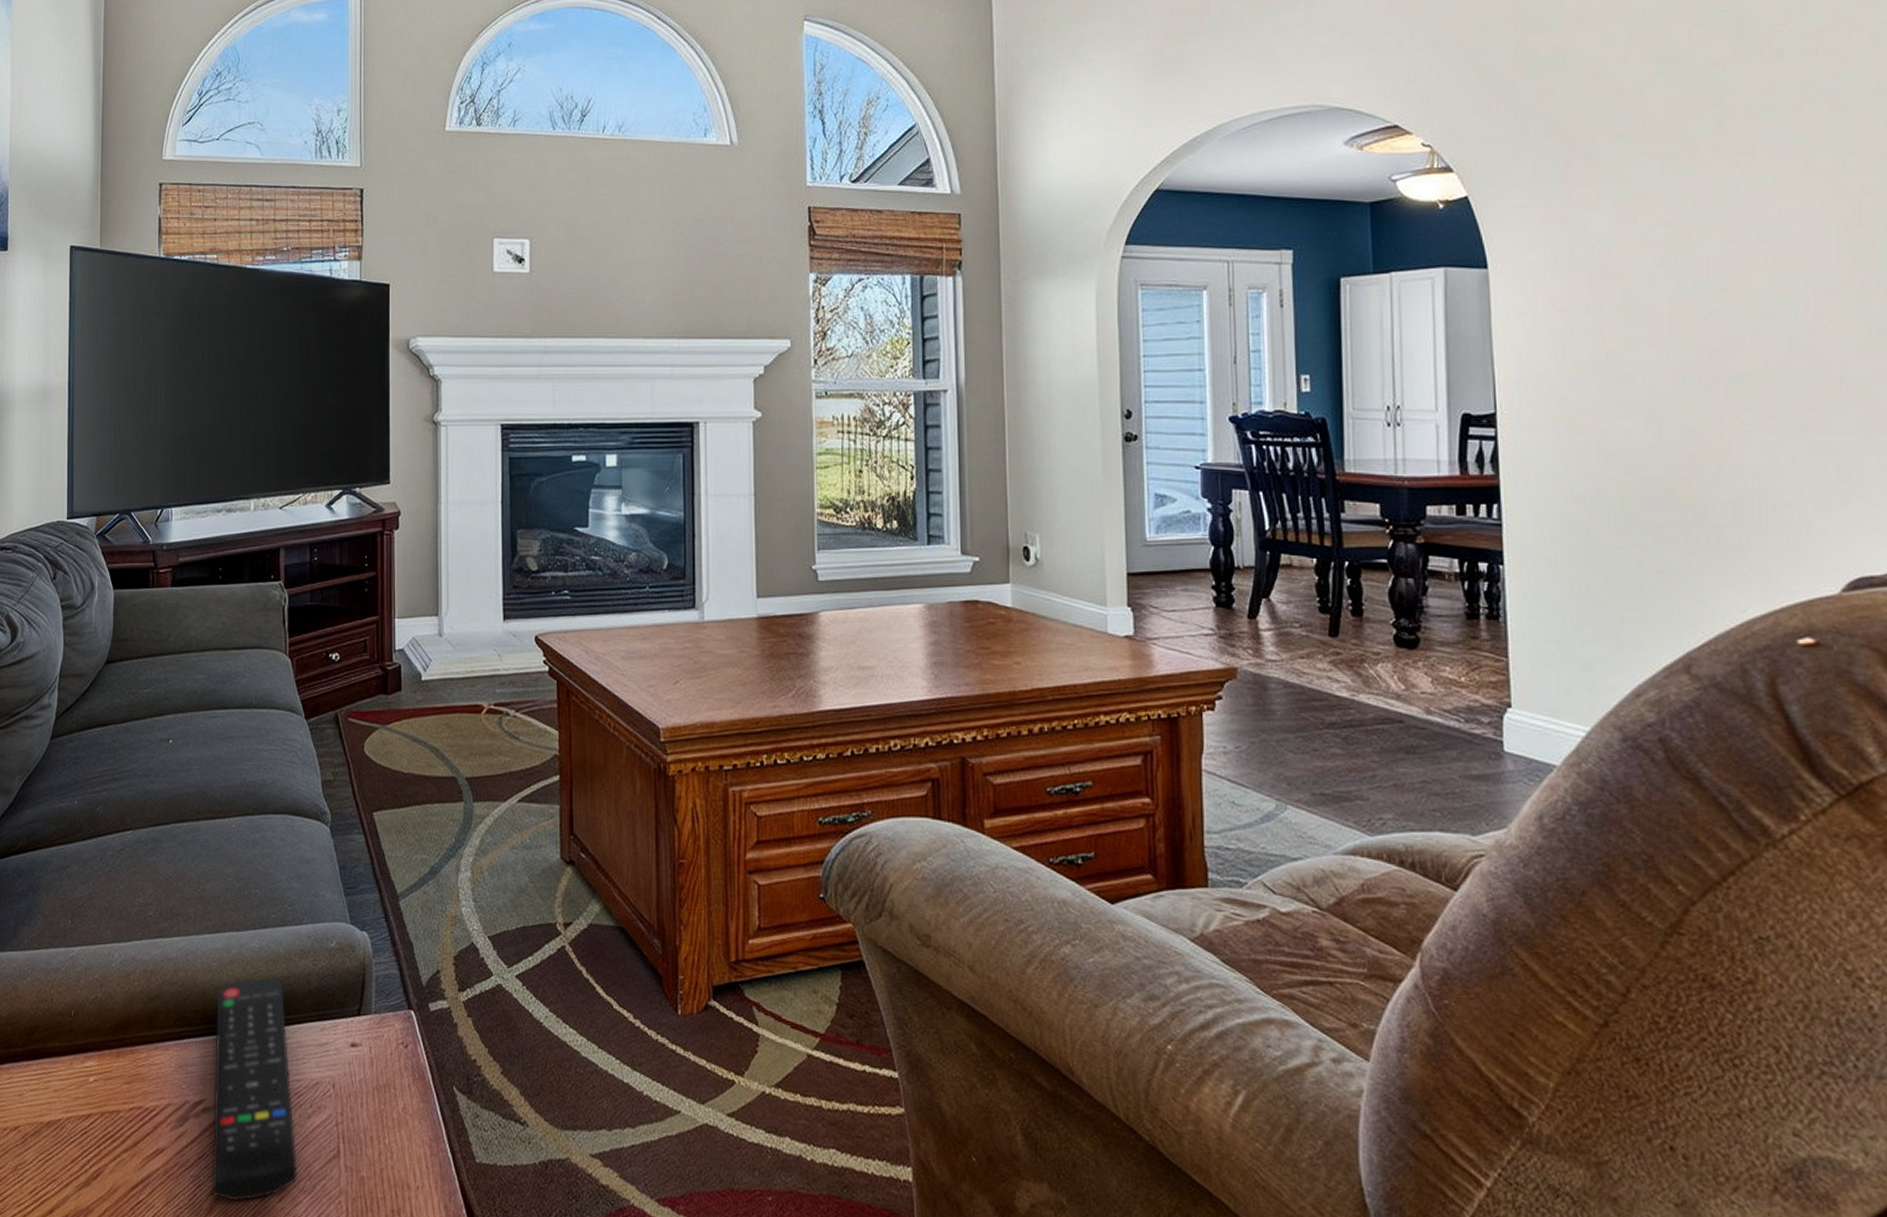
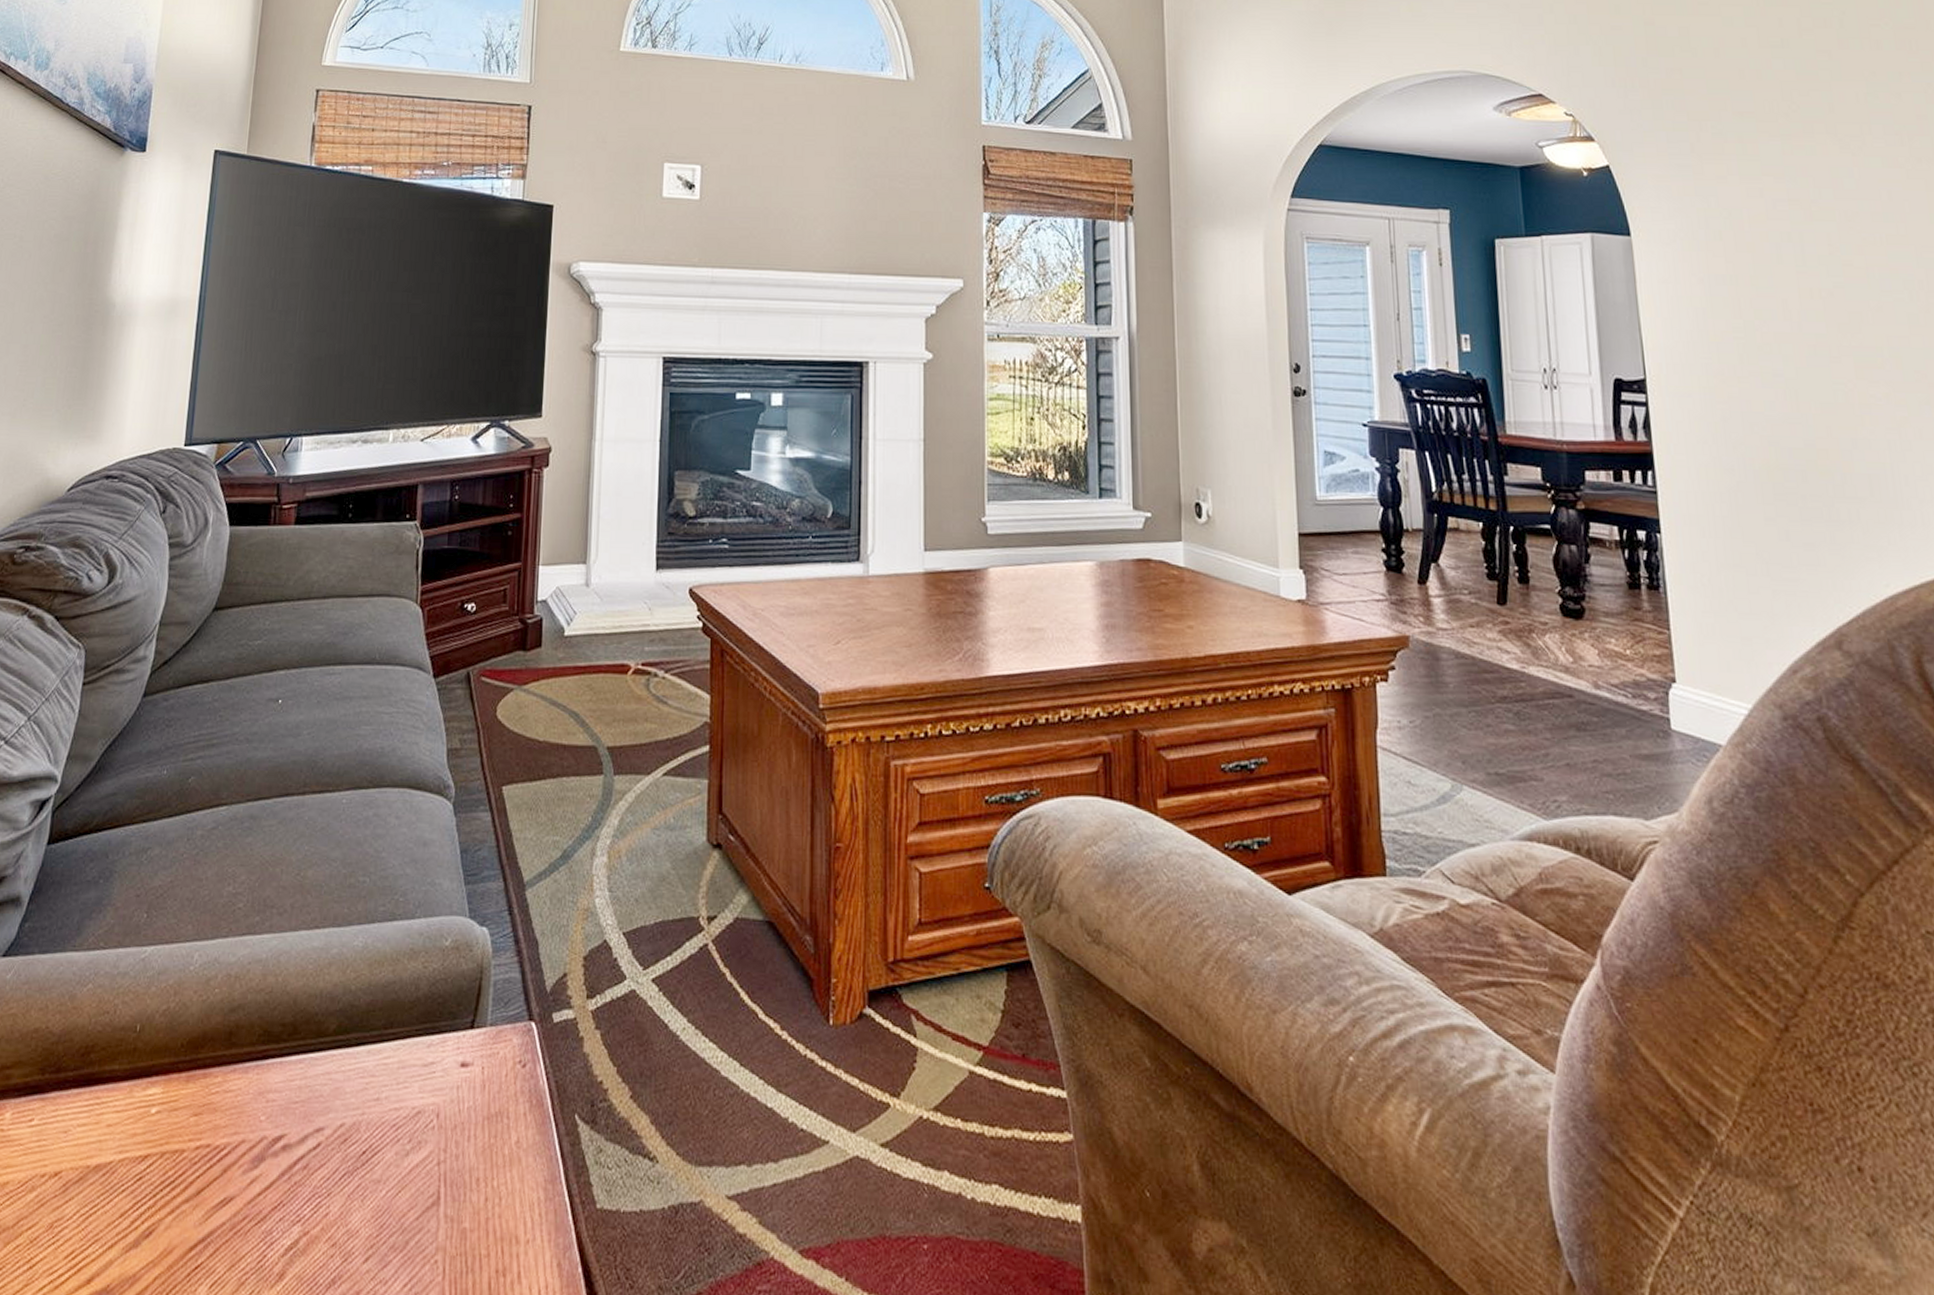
remote control: present [212,978,298,1202] -> none [285,983,390,1264]

